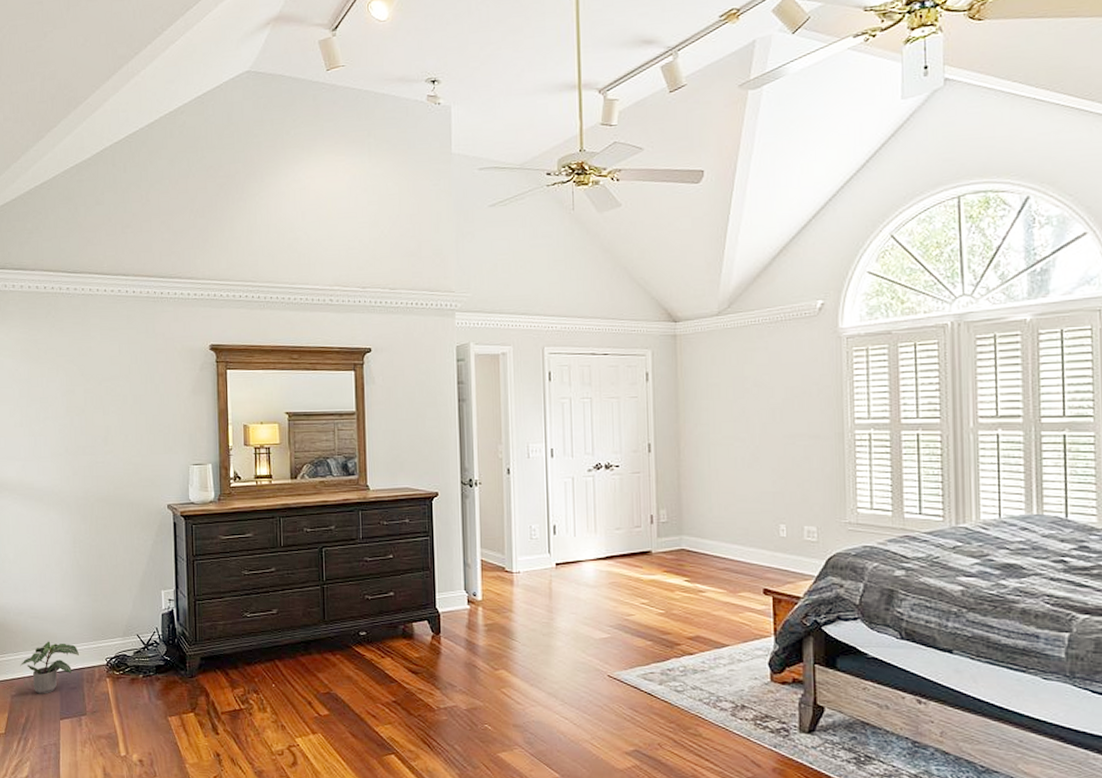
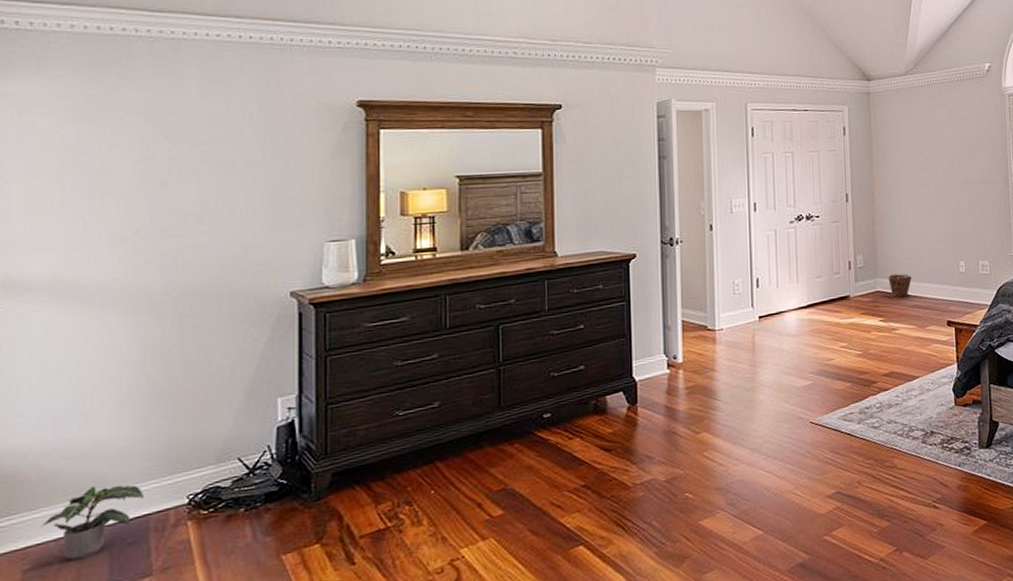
plant pot: none [694,532,724,560] -> present [888,273,914,300]

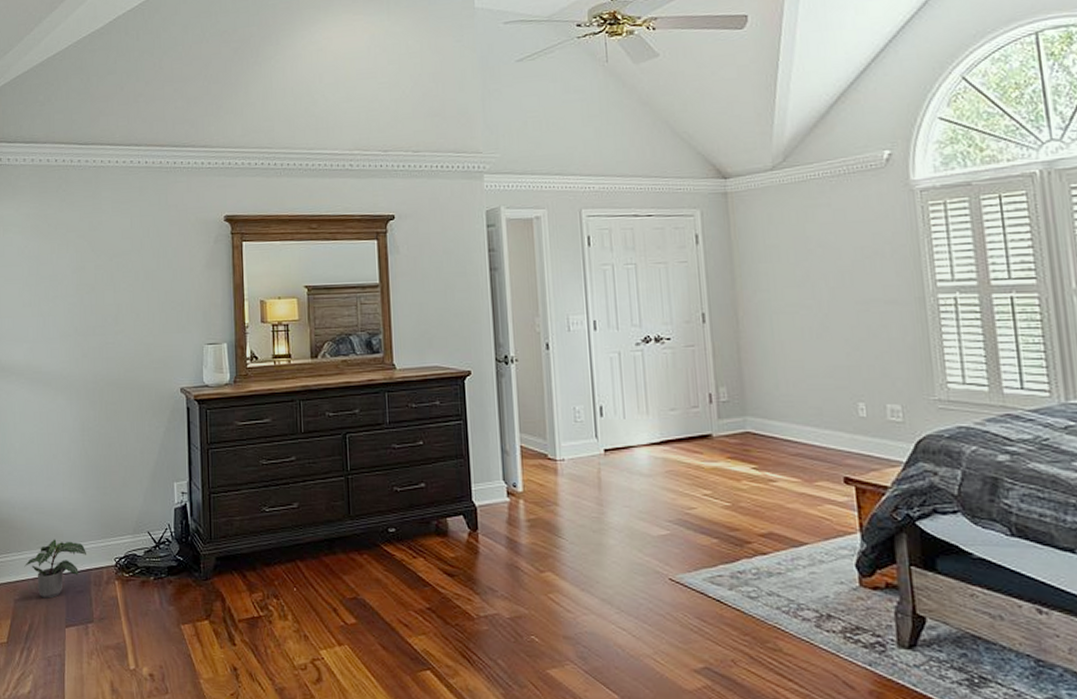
plant pot: present [888,273,914,300] -> none [761,412,796,445]

